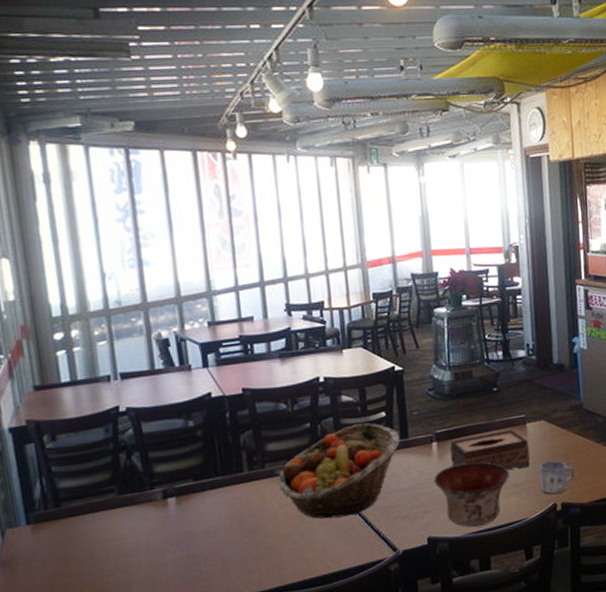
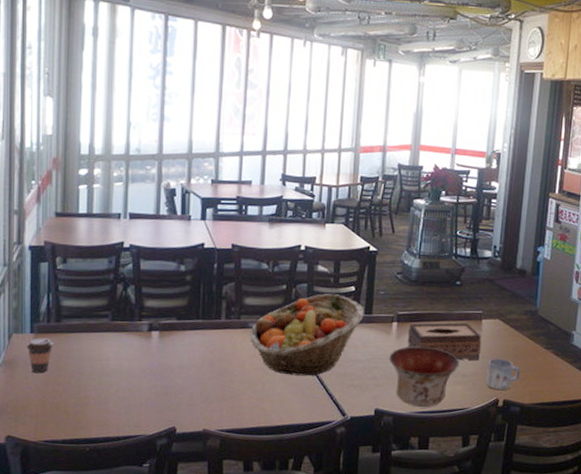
coffee cup: none [24,527,57,569] -> present [26,338,54,374]

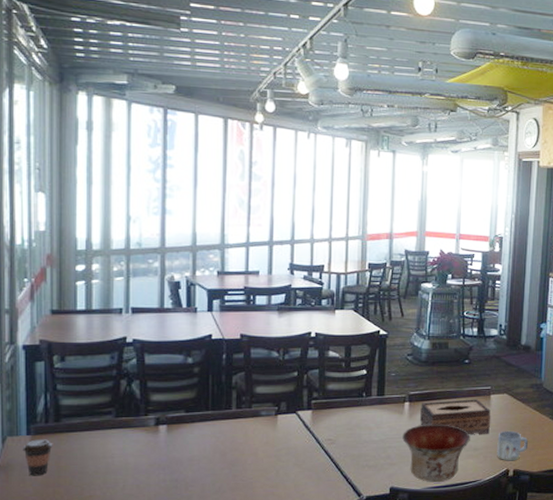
fruit basket: present [249,293,364,377] -> none [261,377,377,460]

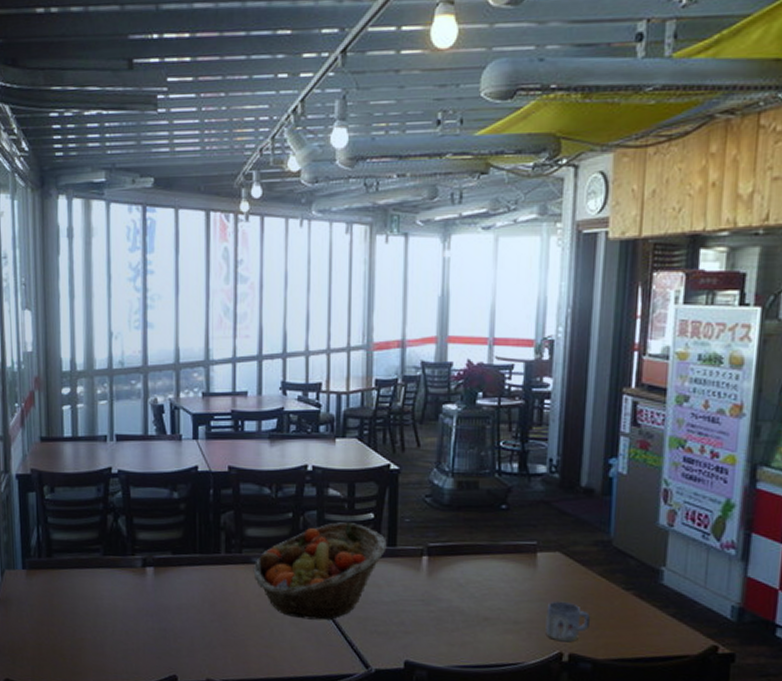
coffee cup: present [23,439,53,476] -> none [19,574,46,613]
fruit basket: none [261,377,377,460] -> present [253,521,387,621]
bowl: present [402,424,470,483] -> none [420,585,509,661]
tissue box: present [419,399,491,435] -> none [441,556,538,605]

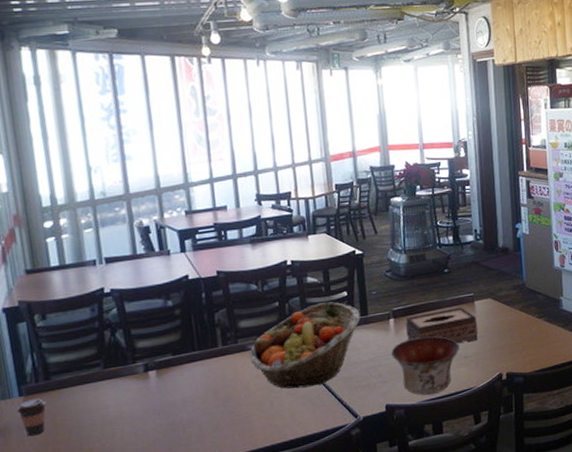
coffee cup: none [19,574,46,613] -> present [17,398,47,436]
bowl: none [420,585,509,661] -> present [391,335,460,396]
tissue box: none [441,556,538,605] -> present [405,307,479,344]
mug: present [545,601,591,642] -> none [486,334,519,365]

